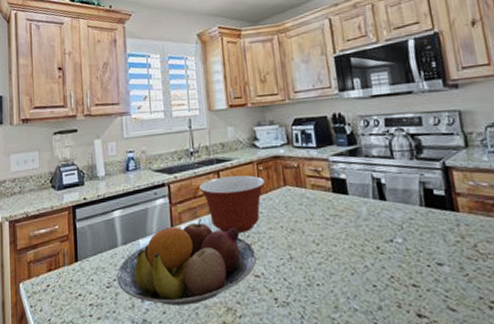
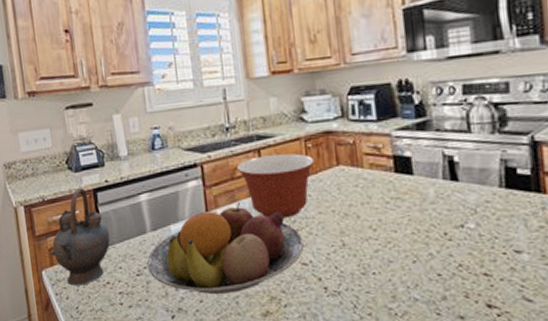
teapot: none [30,205,85,298] -> present [51,188,110,286]

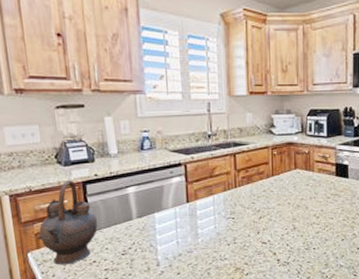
fruit bowl: present [147,202,304,294] -> none [132,196,265,268]
mixing bowl: present [236,153,315,219] -> none [215,159,278,209]

